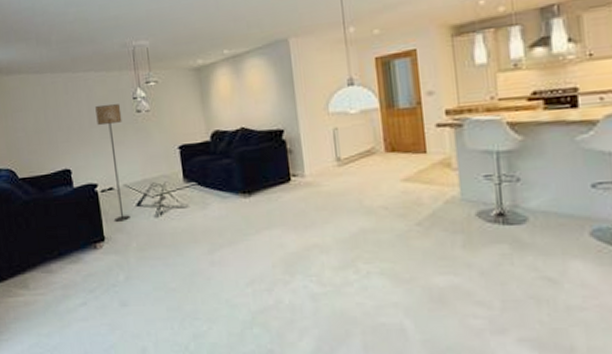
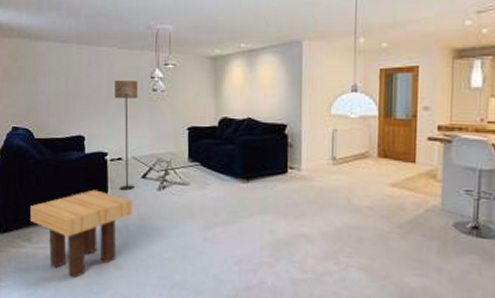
side table: none [23,225,132,322] -> present [30,189,133,278]

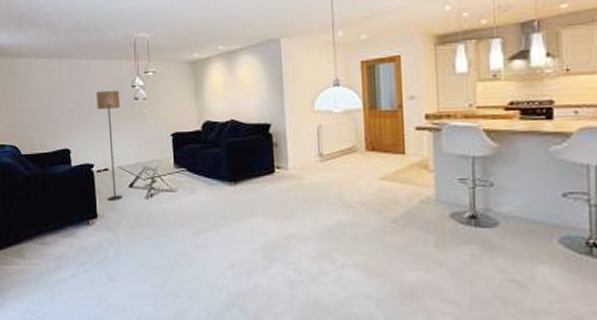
side table: present [30,189,133,278] -> none [21,202,122,293]

